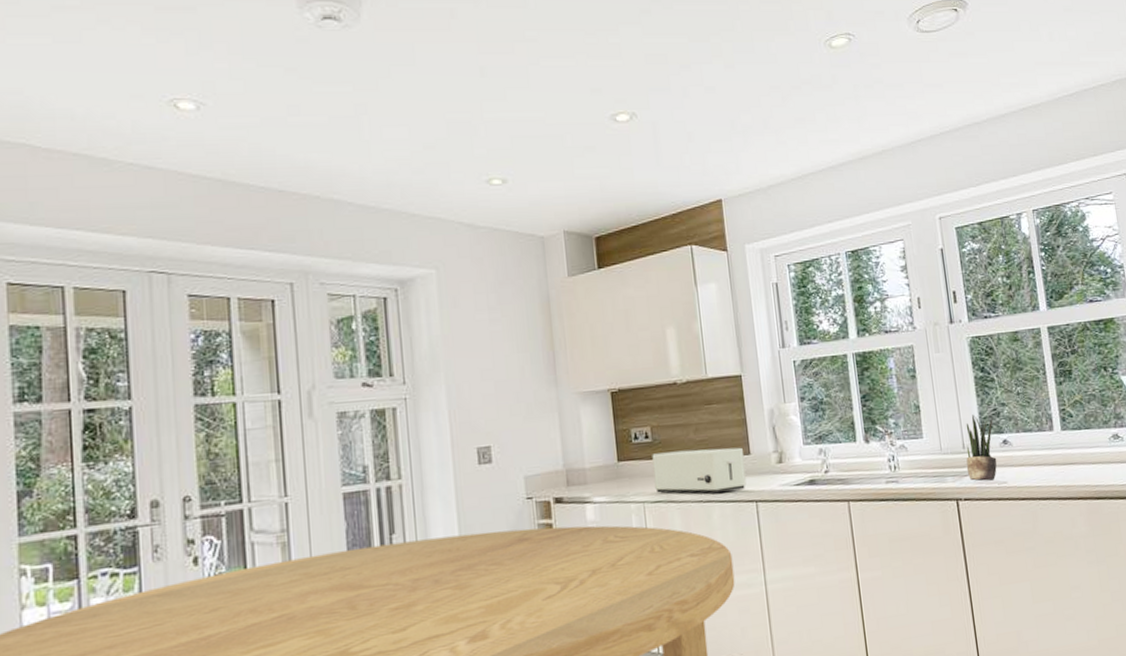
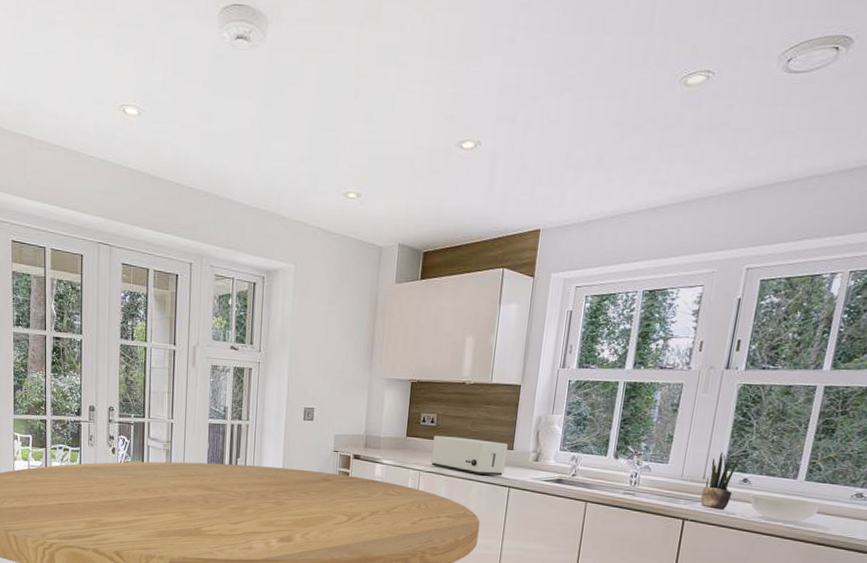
bowl: none [1015,452,1085,482] -> present [750,494,821,523]

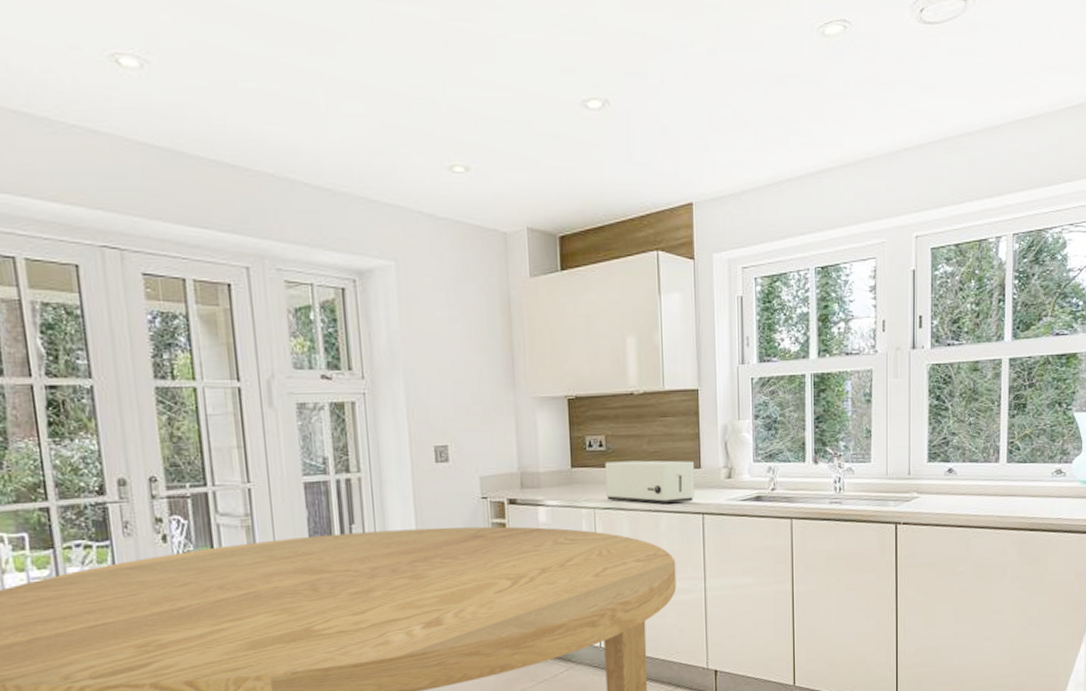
potted plant: present [700,452,740,511] -> none [909,442,941,508]
bowl: present [750,494,821,523] -> none [958,483,1026,511]

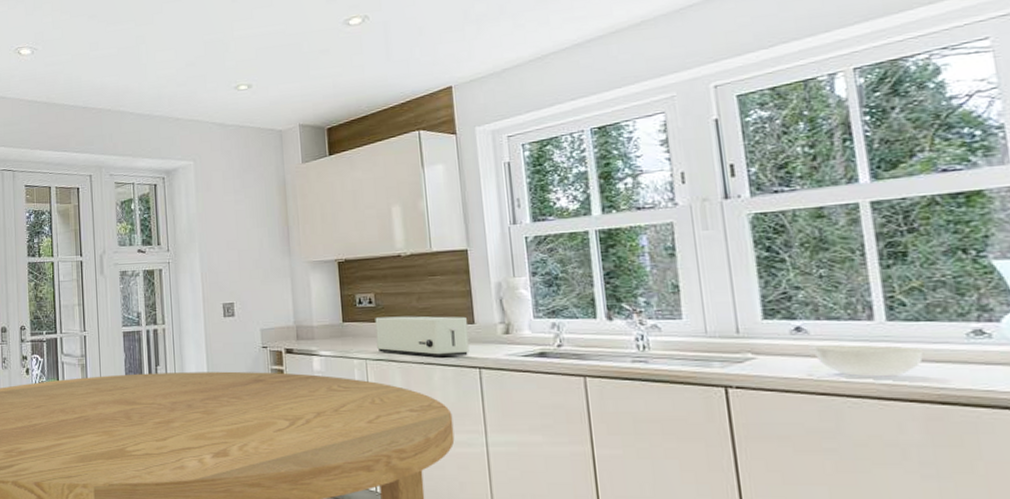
bowl: none [958,483,1026,511] -> present [813,344,925,377]

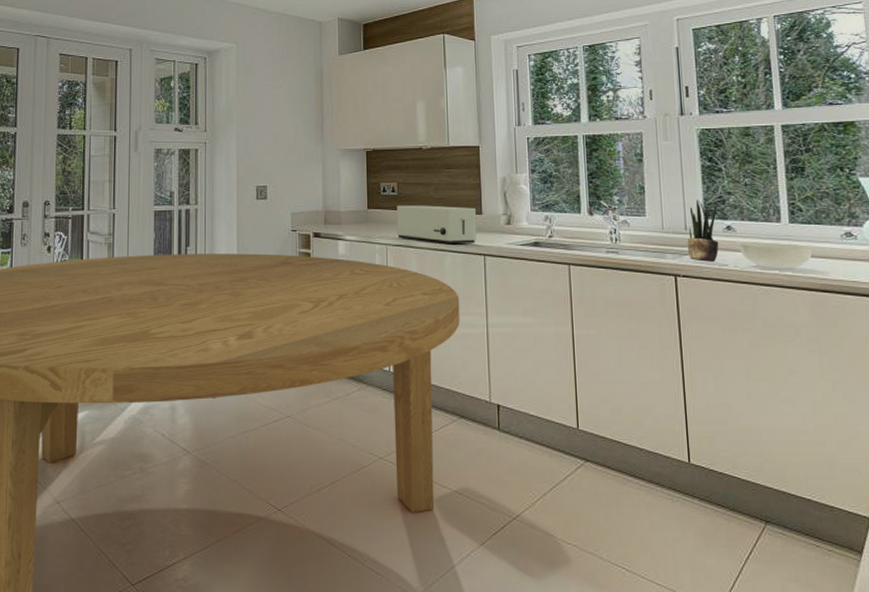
potted plant: none [740,297,785,371] -> present [687,200,719,263]

